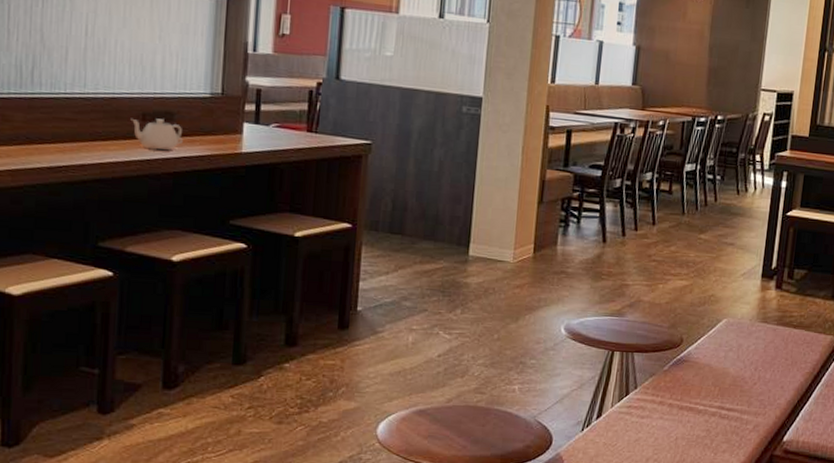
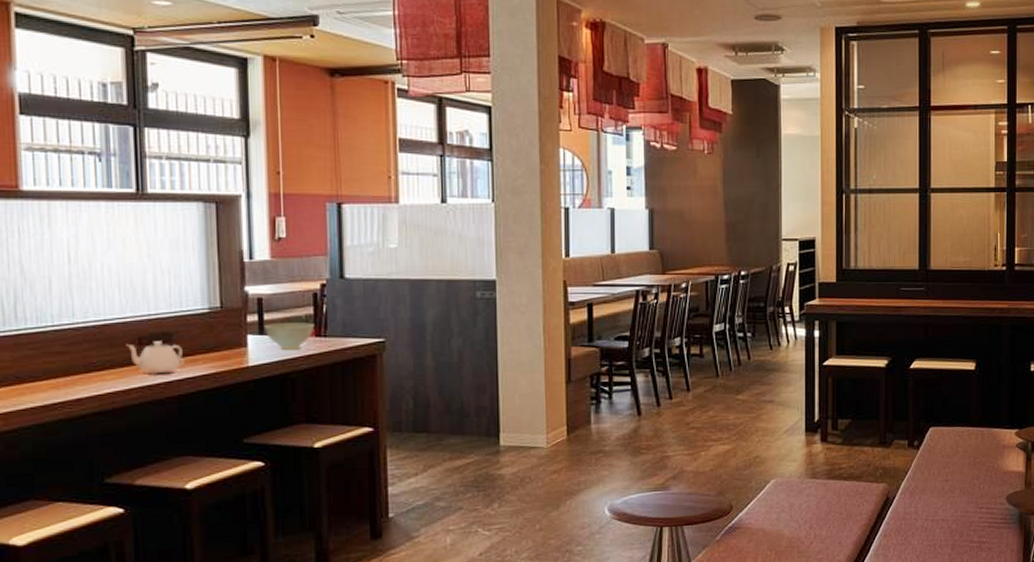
bowl: none [259,114,308,143] -> present [263,322,315,351]

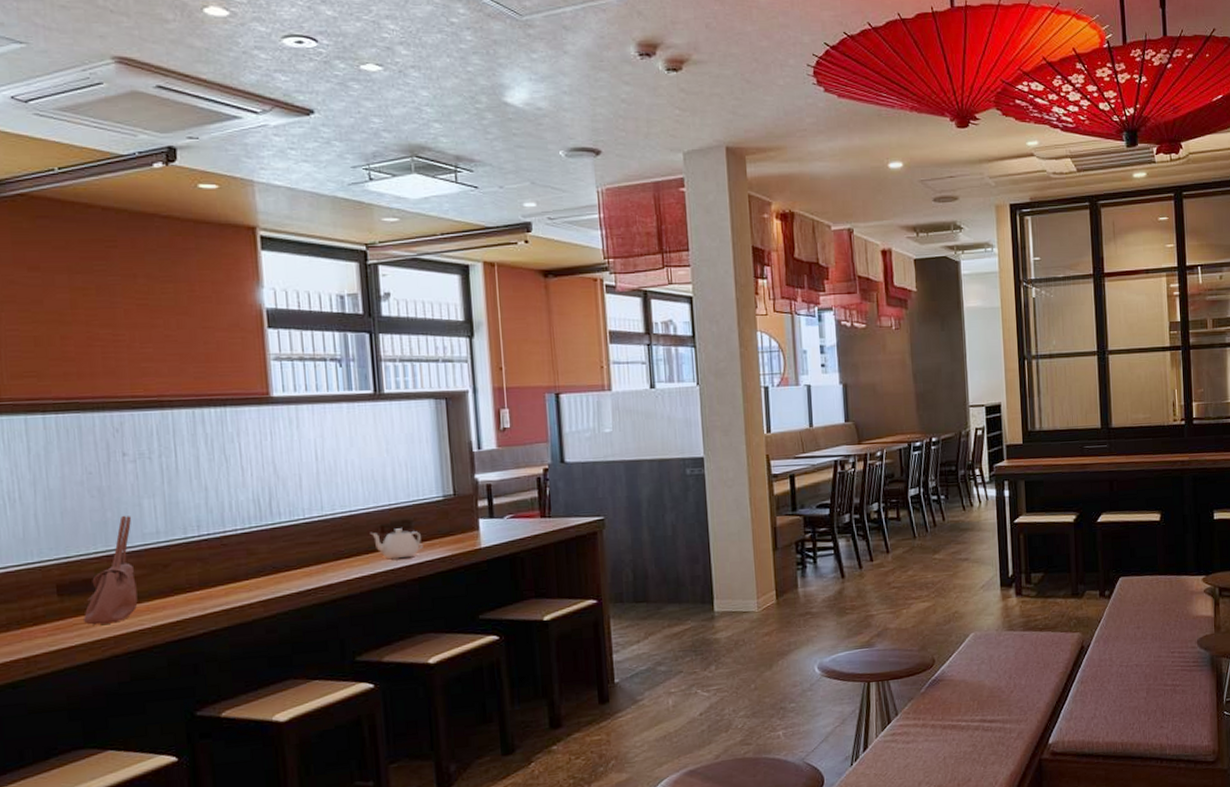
bowl: present [263,322,315,351] -> none [493,505,540,532]

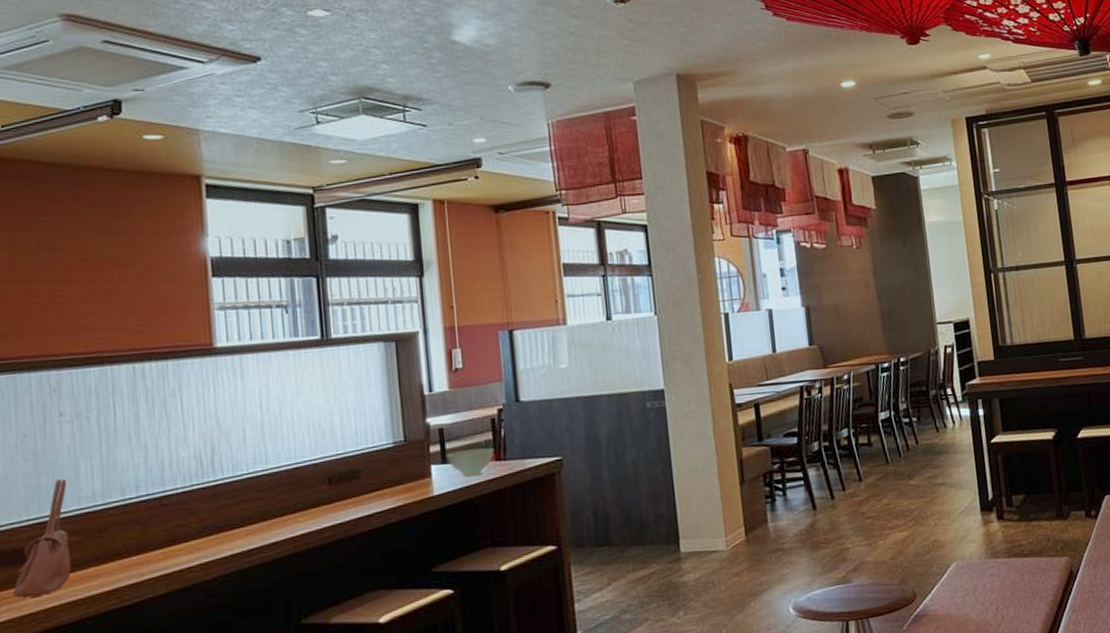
teapot: present [370,528,423,559] -> none [317,479,373,512]
bowl: none [493,505,540,532] -> present [446,448,495,477]

